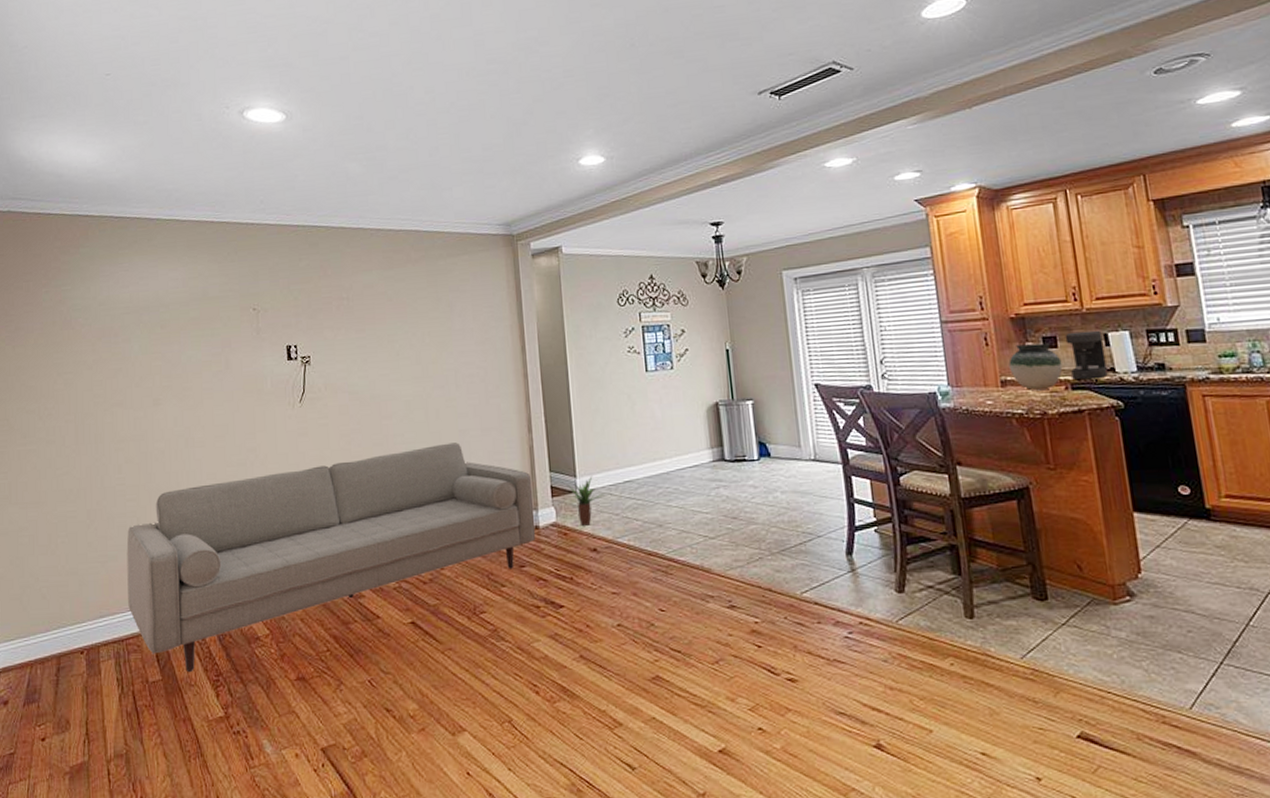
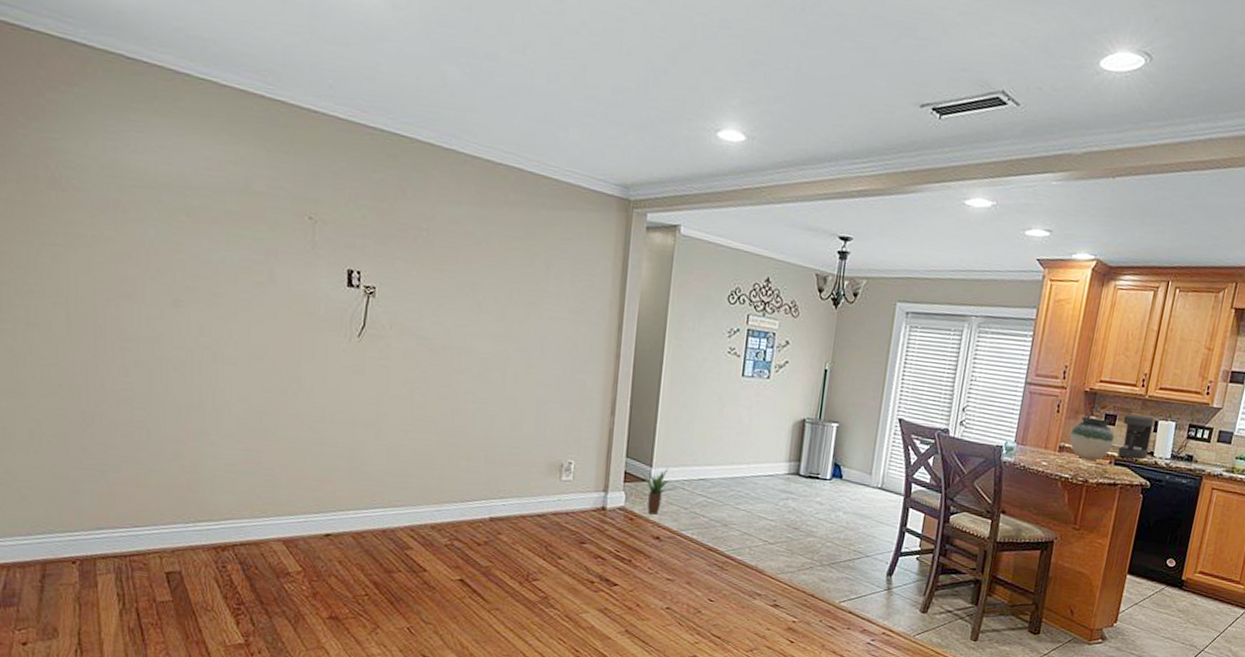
sofa: present [126,442,536,673] -> none [133,406,607,598]

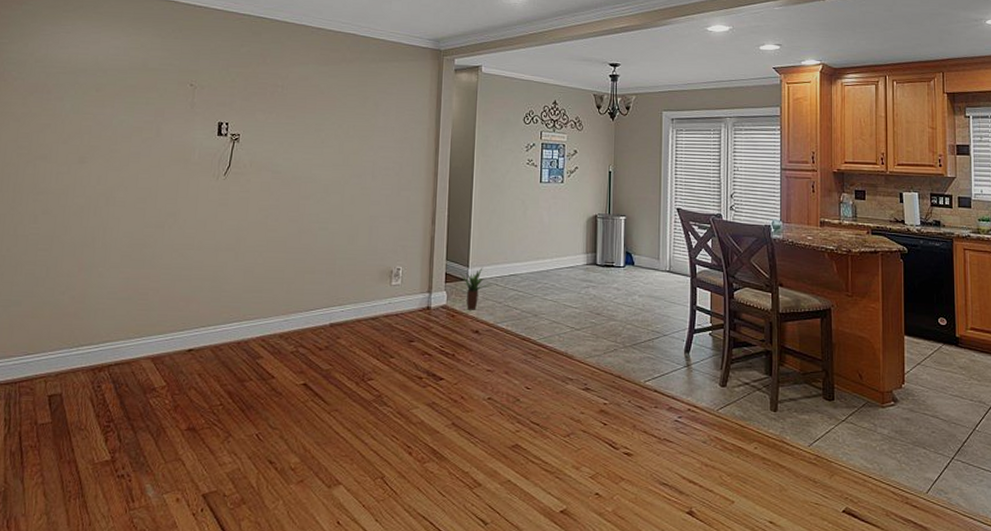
vase: present [1069,417,1114,462] -> none [828,194,867,233]
coffee maker: present [1118,414,1154,460] -> none [871,189,899,228]

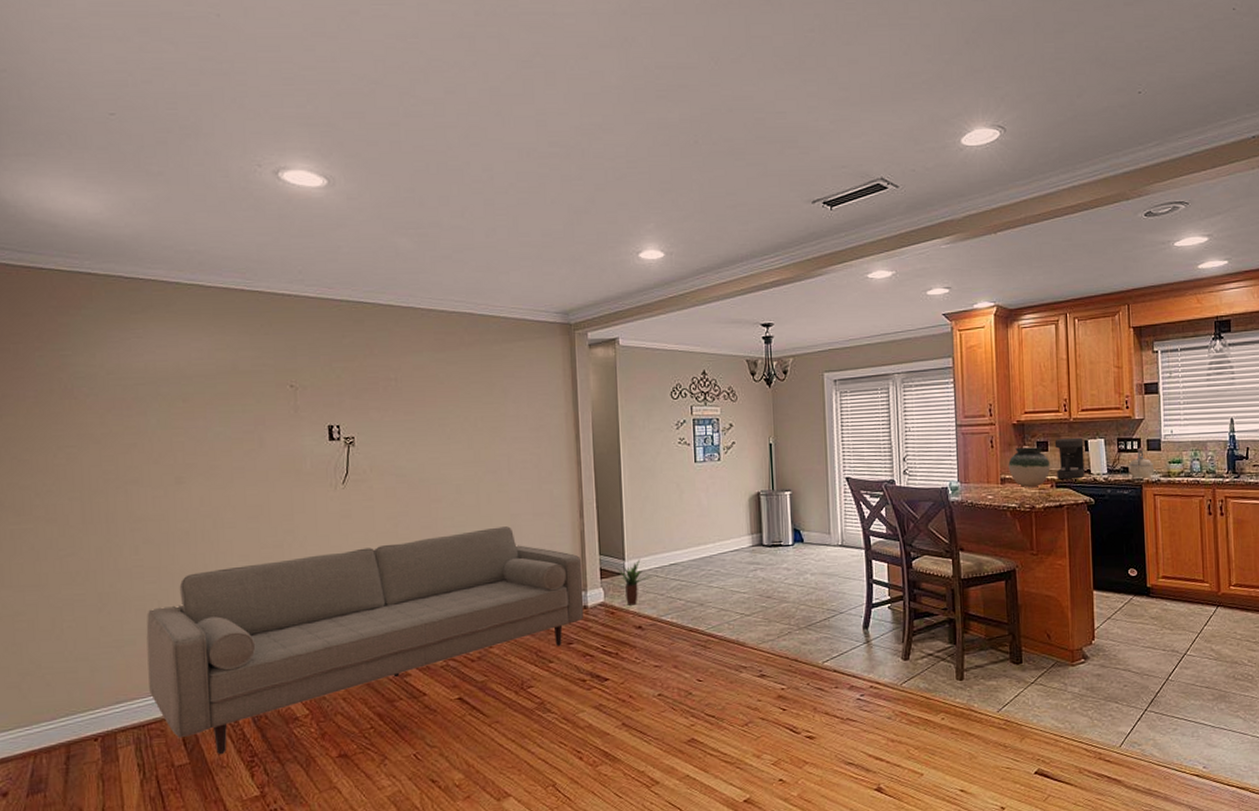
sofa: none [26,226,430,418] -> present [146,526,584,755]
vase: none [828,194,867,233] -> present [1008,447,1050,488]
coffee maker: none [871,189,899,228] -> present [1054,437,1085,480]
kettle: none [940,203,965,233] -> present [1128,447,1155,478]

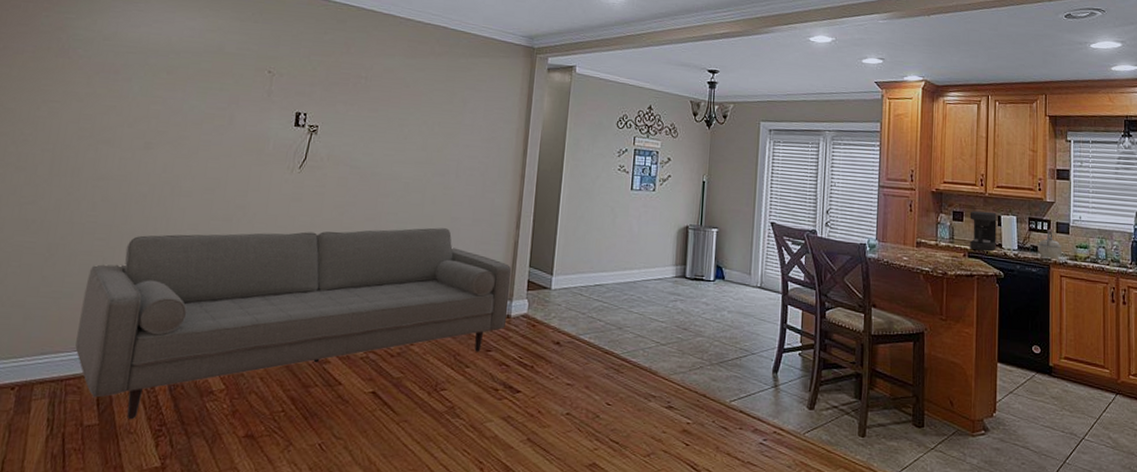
potted plant: present [615,559,651,605] -> none [542,275,575,321]
vase: present [1008,447,1050,488] -> none [925,215,964,255]

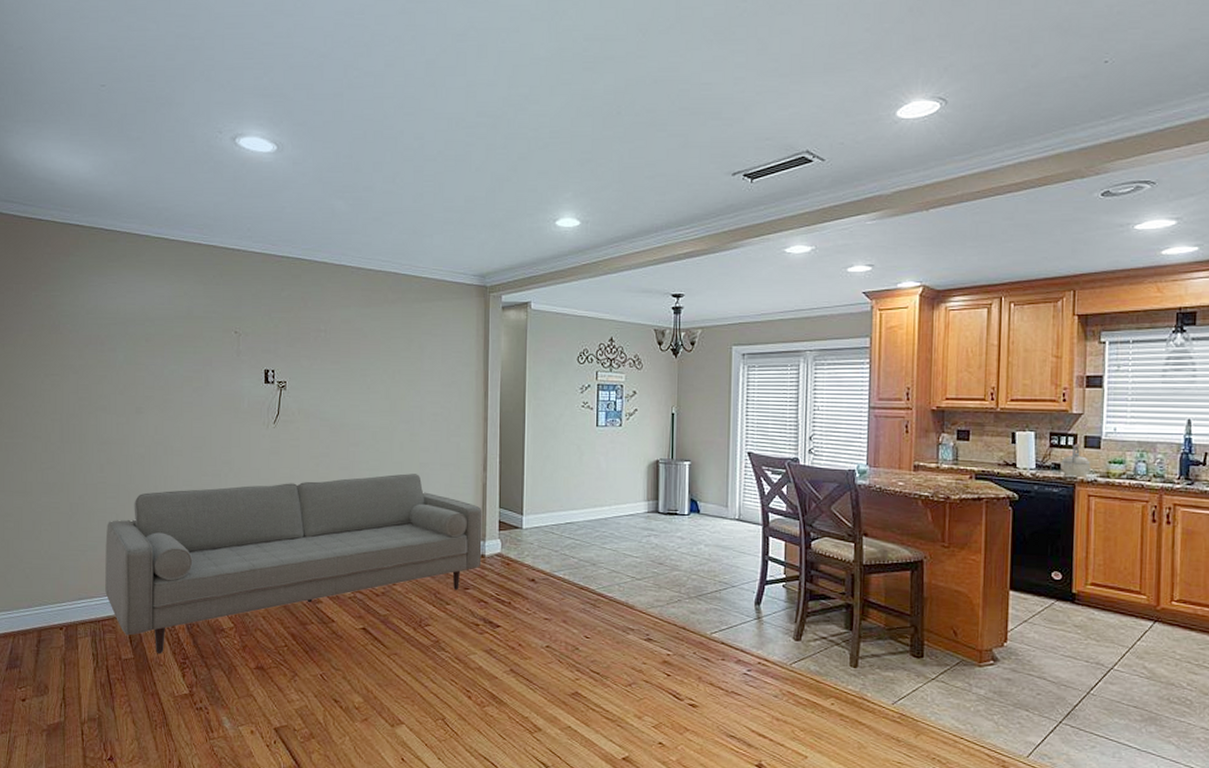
coffee maker: present [969,210,997,252] -> none [977,428,1011,472]

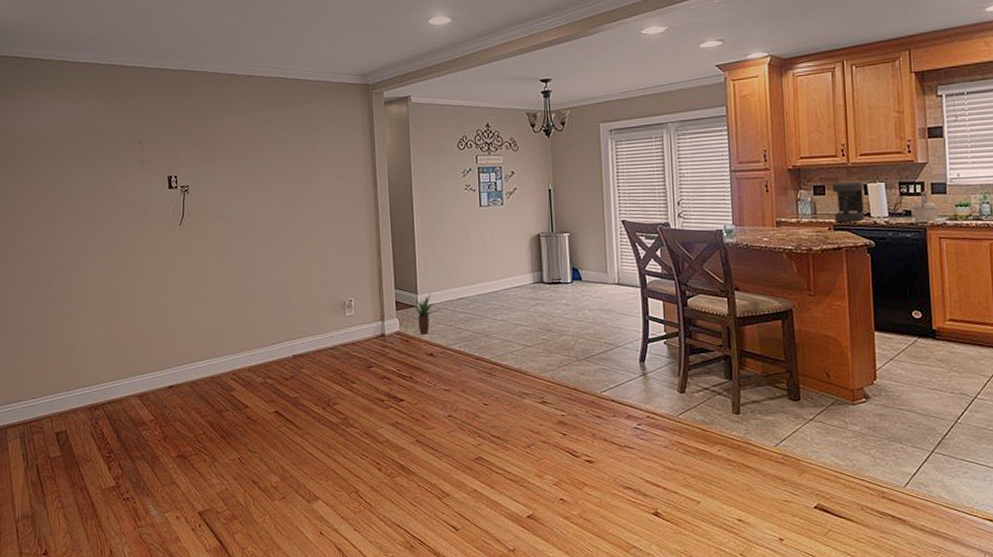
sofa: present [105,473,482,654] -> none [28,263,382,450]
potted plant: none [513,515,547,559] -> present [409,293,441,335]
coffee maker: none [977,428,1011,472] -> present [832,181,864,223]

